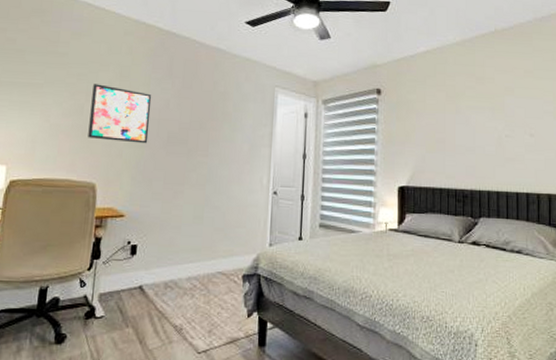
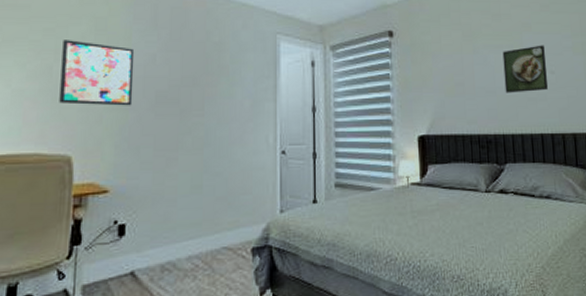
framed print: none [484,108,526,153] -> present [502,45,548,93]

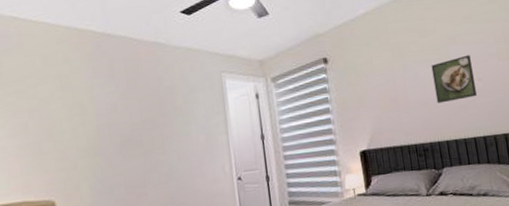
wall art: present [59,40,135,106] -> none [34,98,102,156]

